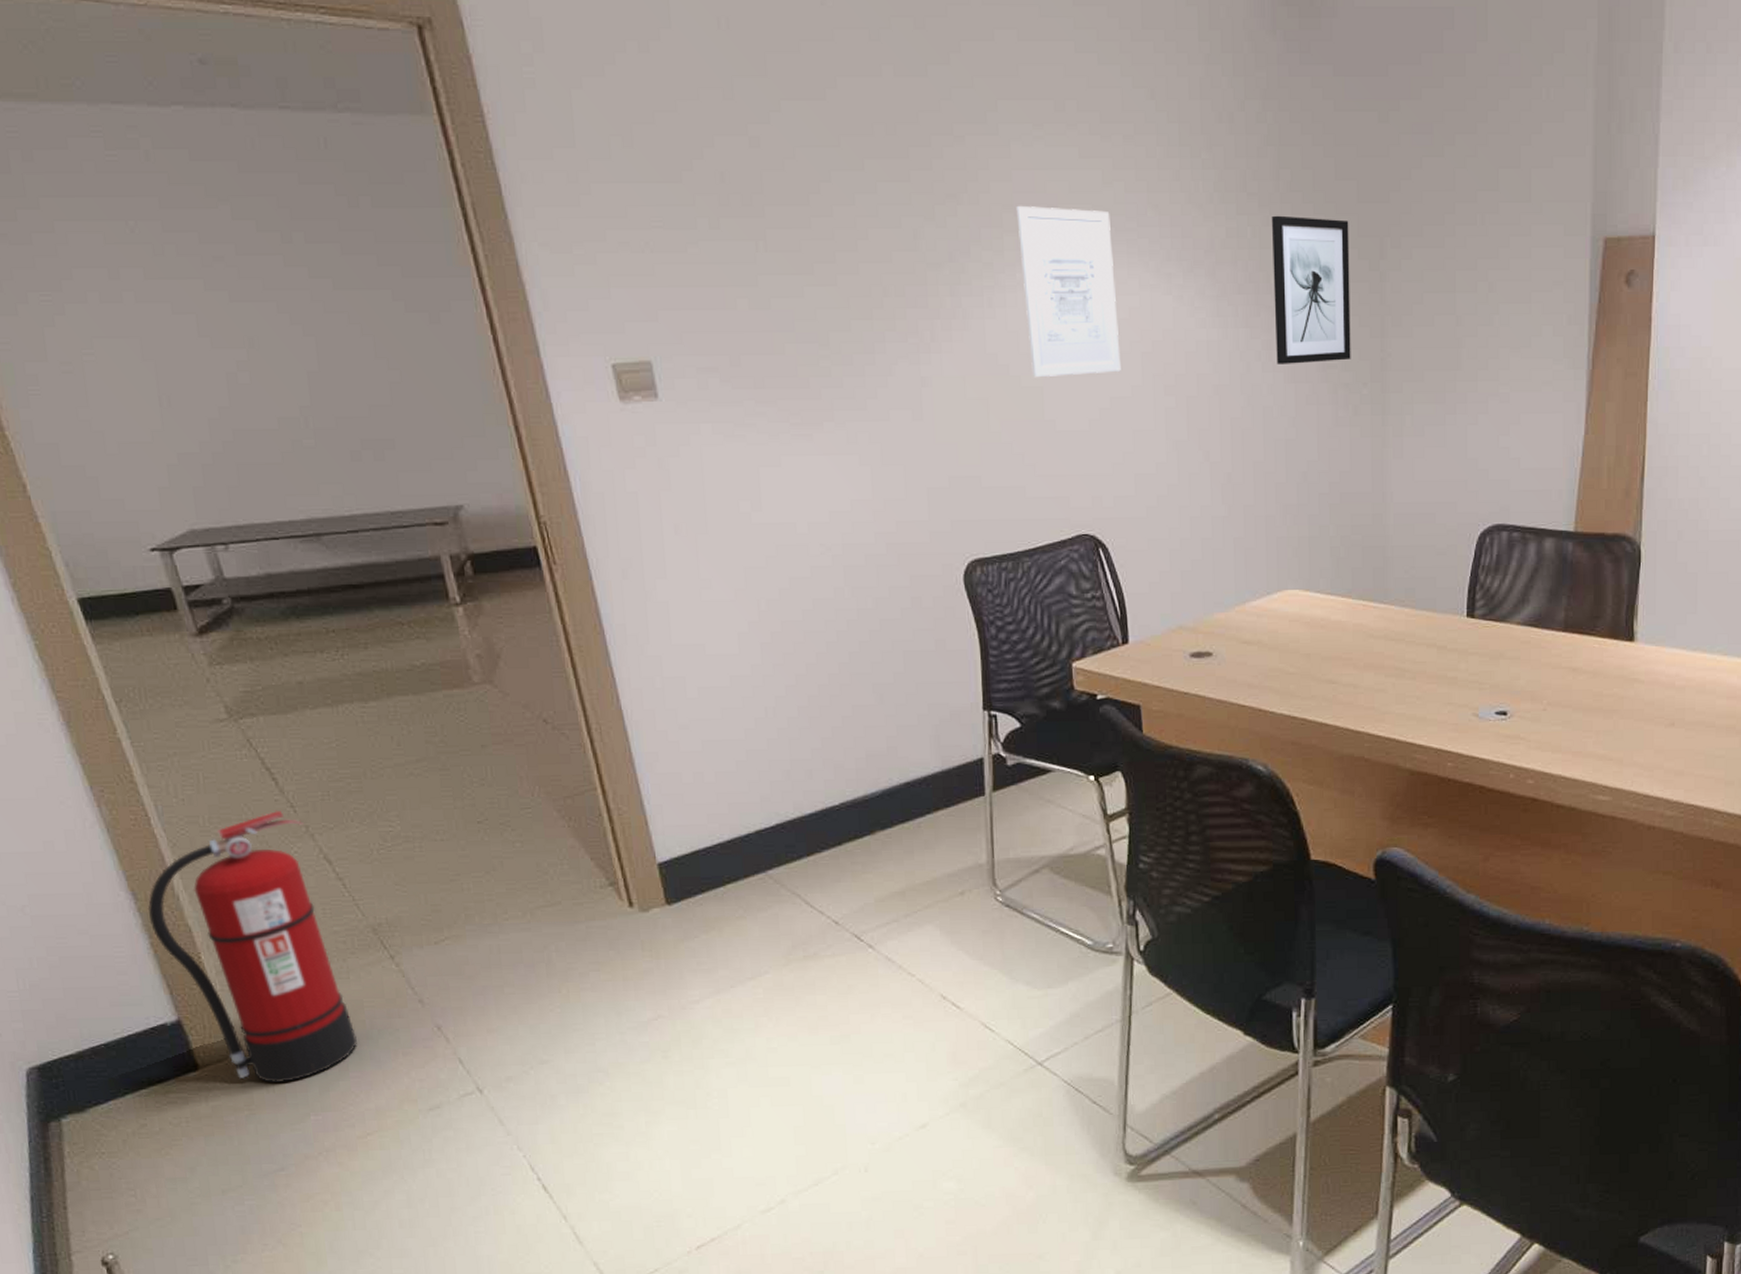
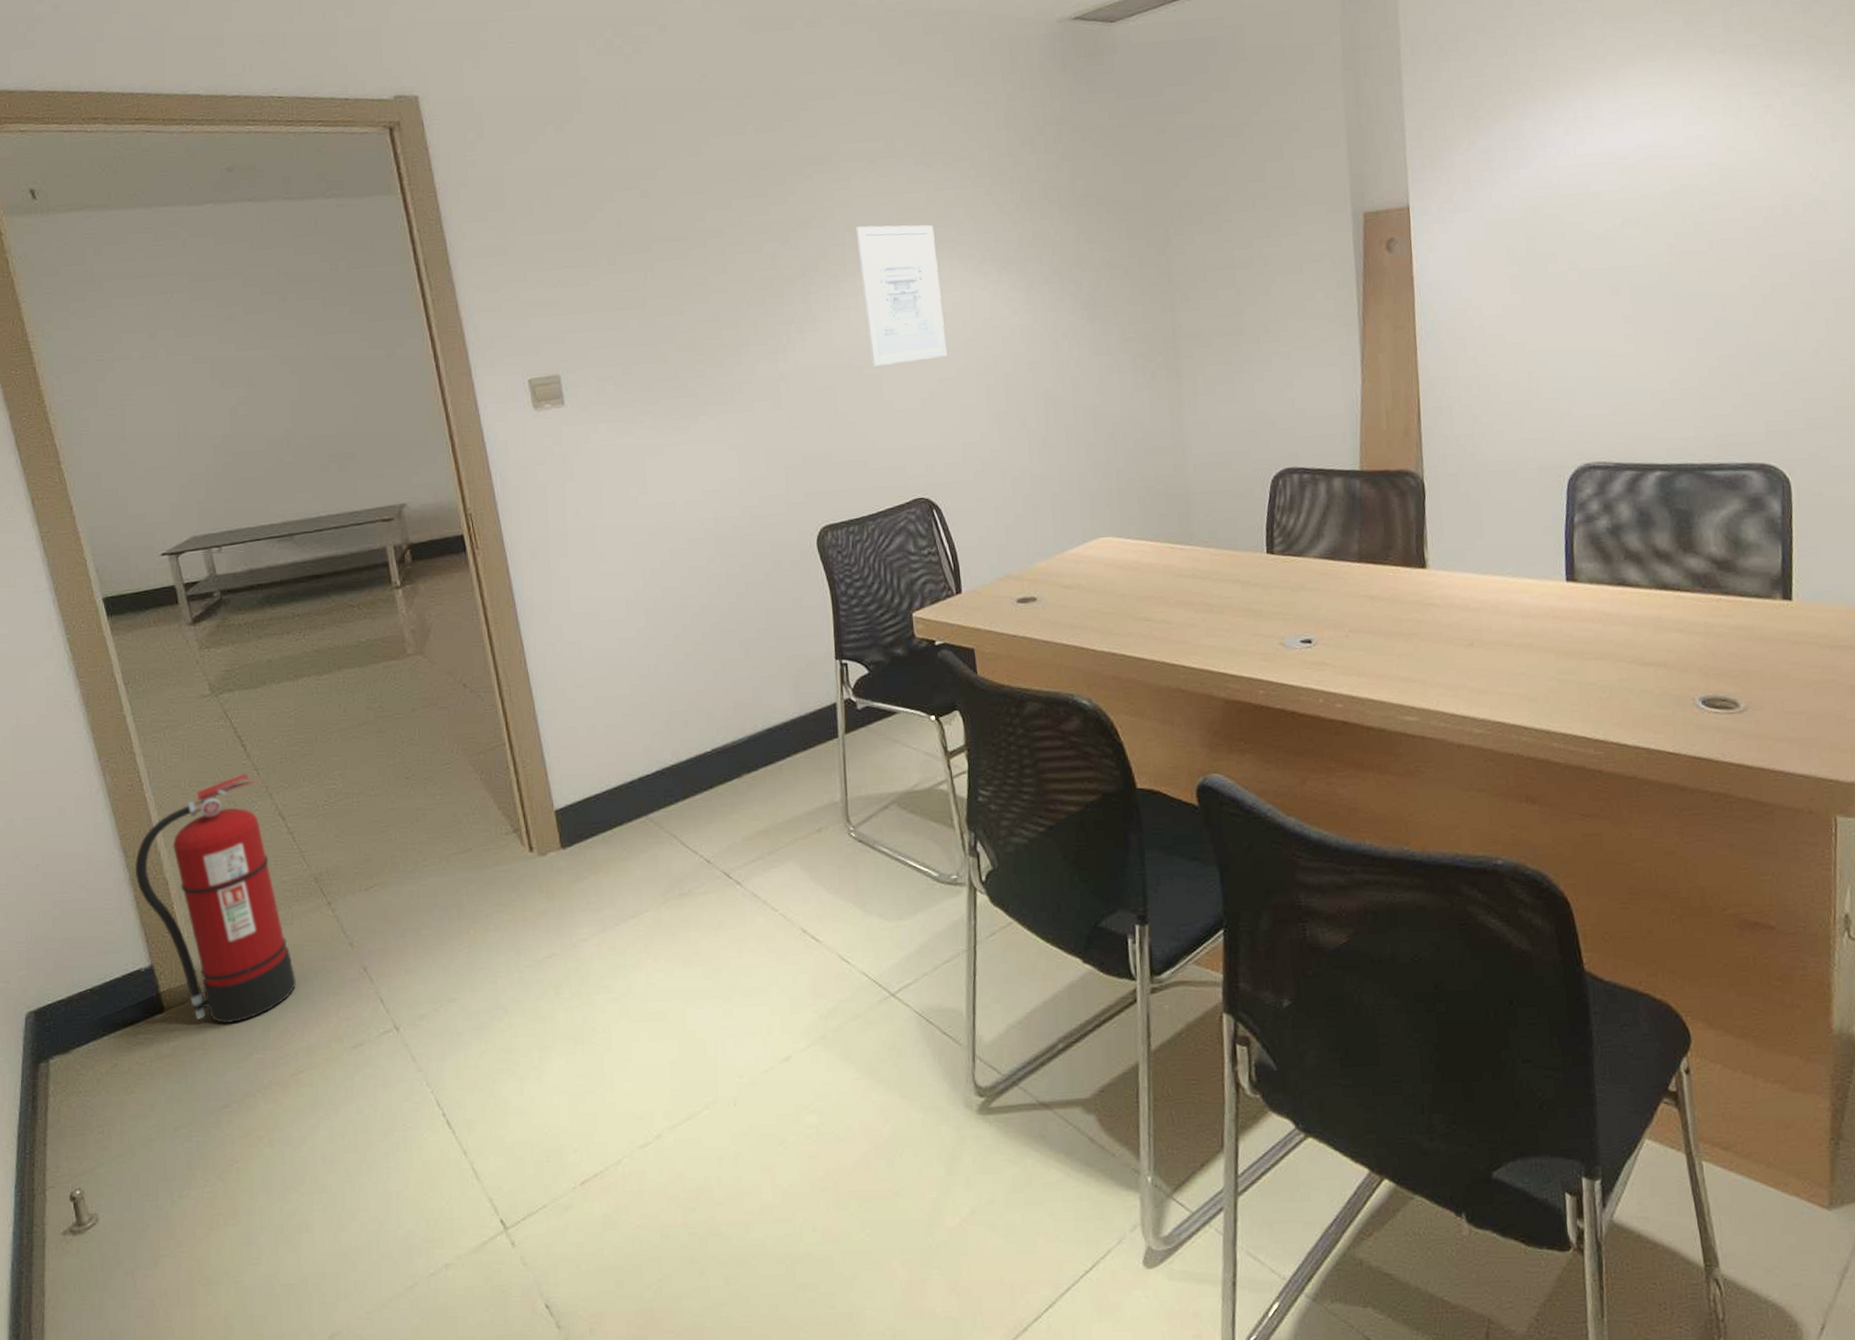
wall art: present [1271,215,1351,364] -> none [1070,216,1146,341]

